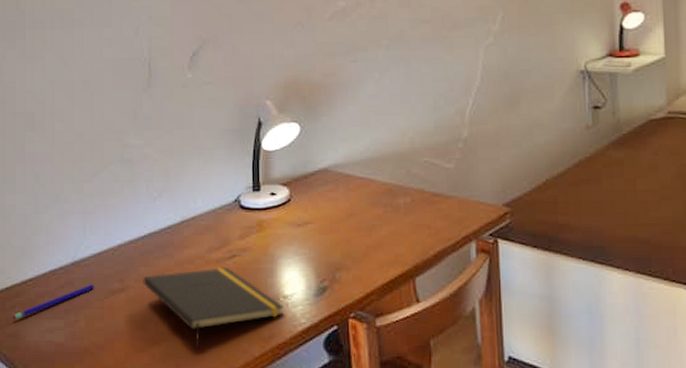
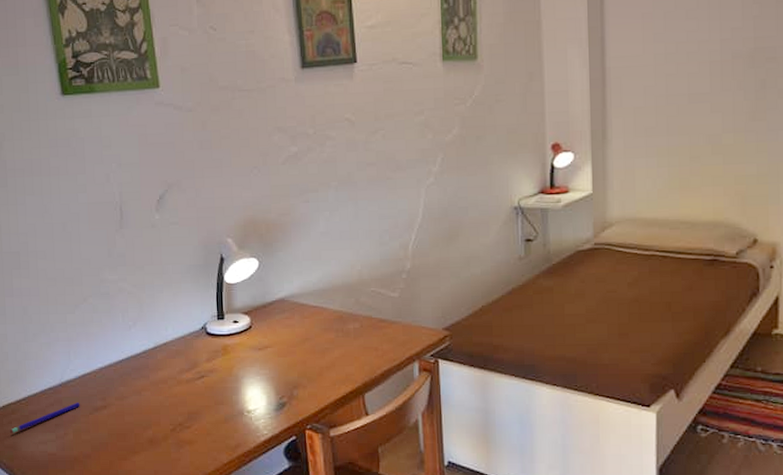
notepad: present [143,267,285,351] -> none [123,387,249,459]

